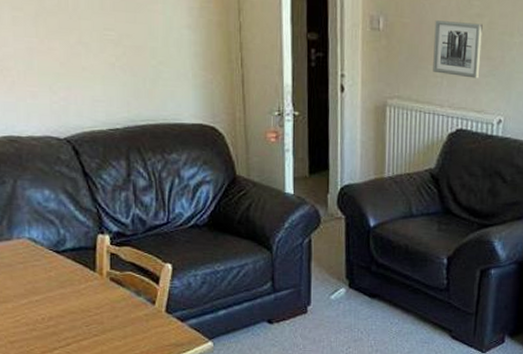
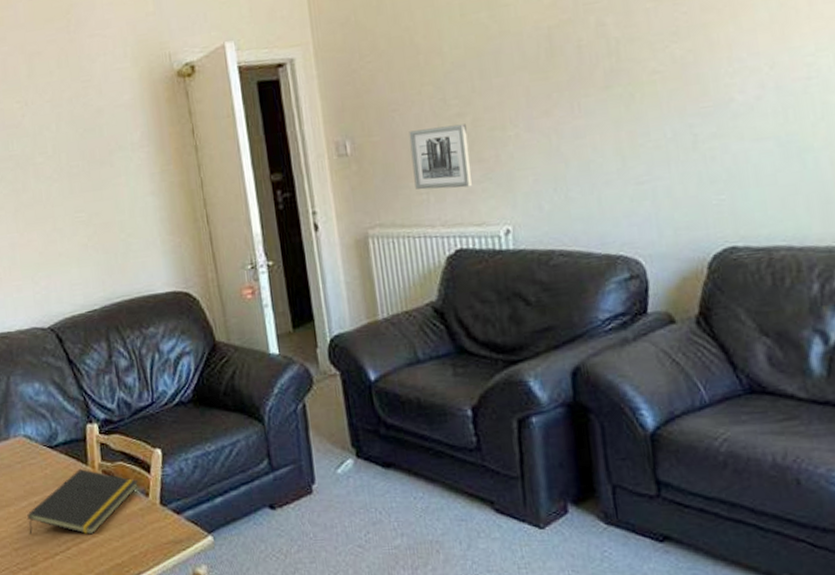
notepad: none [26,274,145,334] -> present [27,468,138,535]

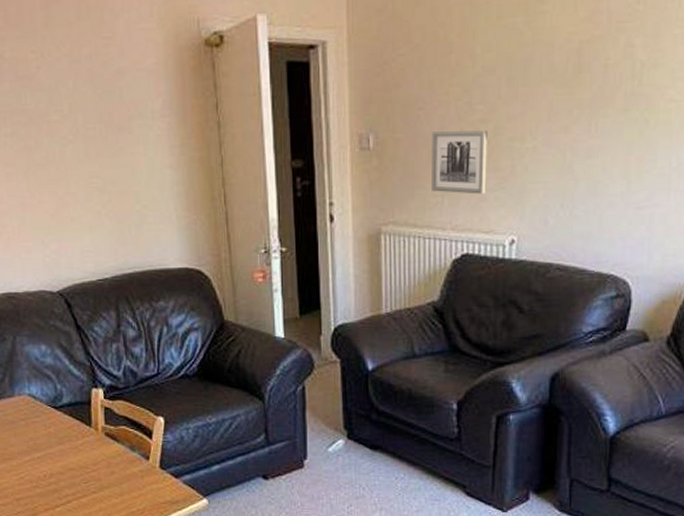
notepad: present [27,468,138,535] -> none [29,429,139,491]

